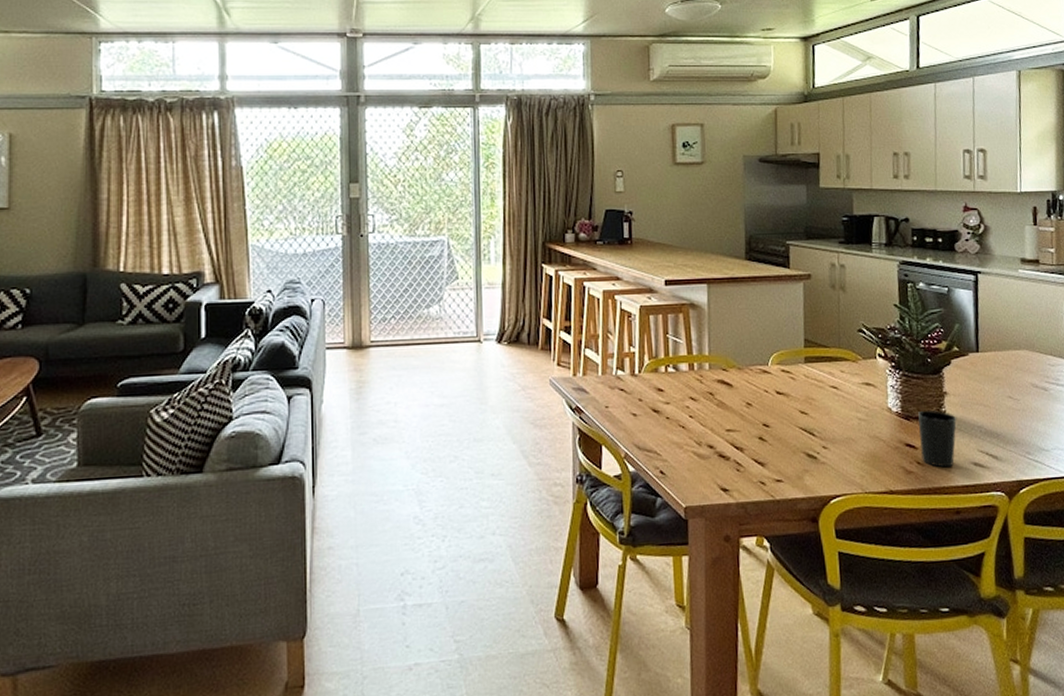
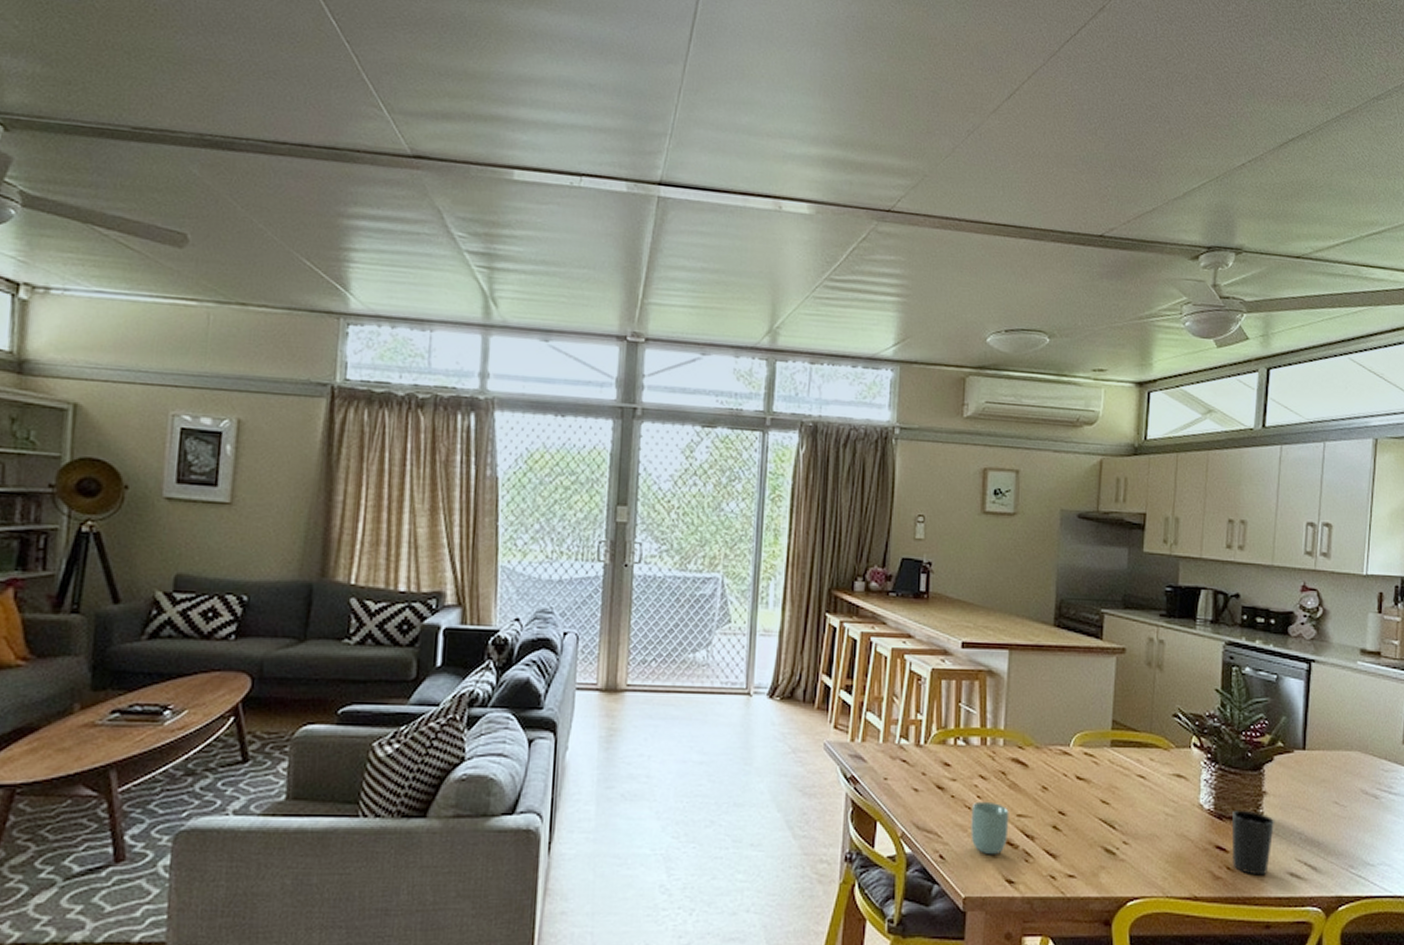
cup: none [685,420,720,468] -> present [971,801,1009,855]

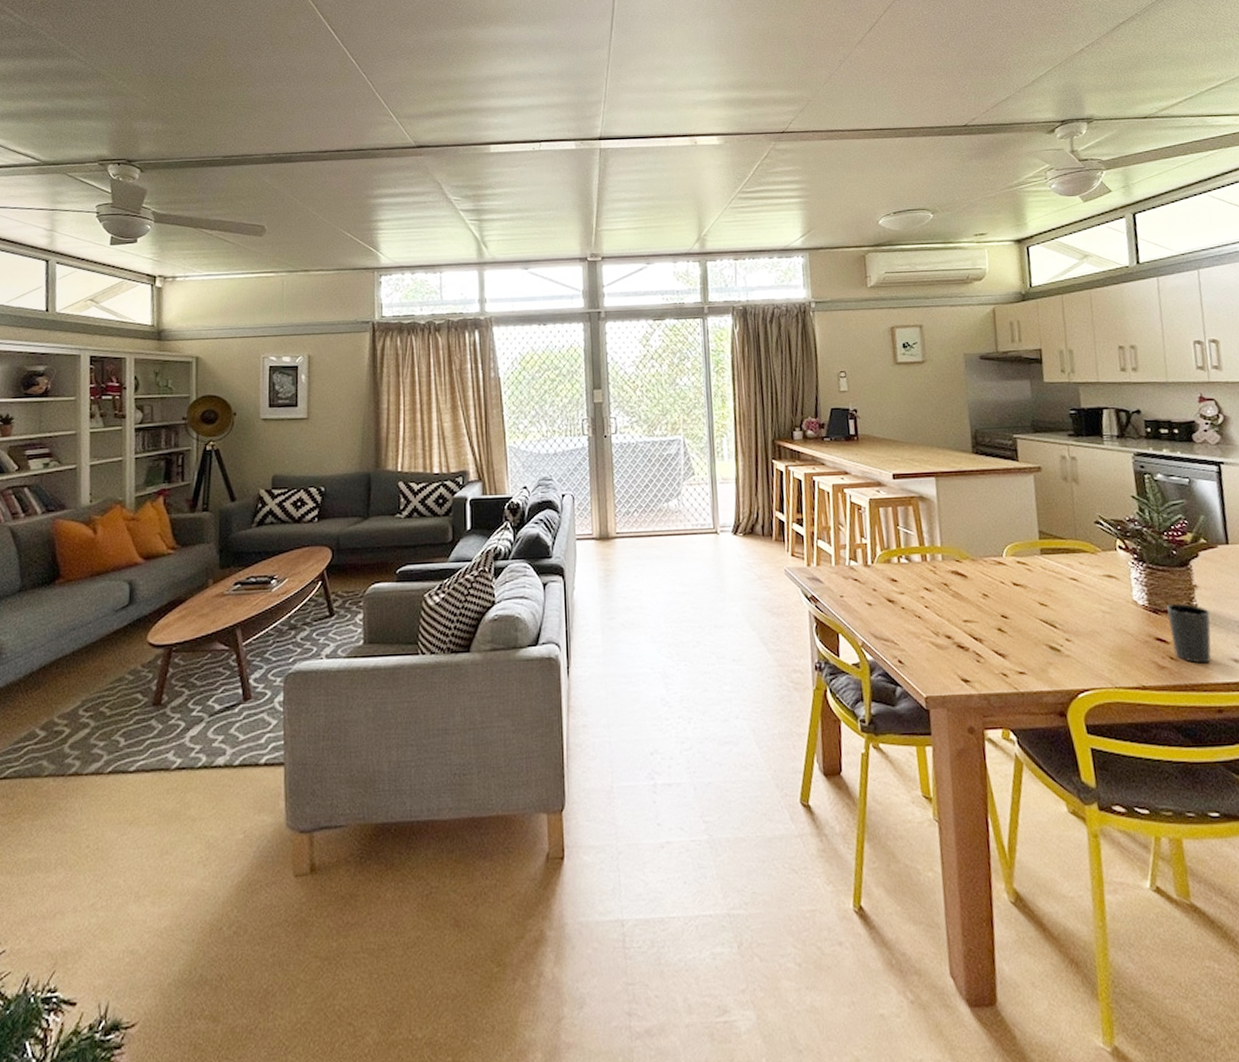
cup: present [971,801,1009,855] -> none [921,610,958,658]

